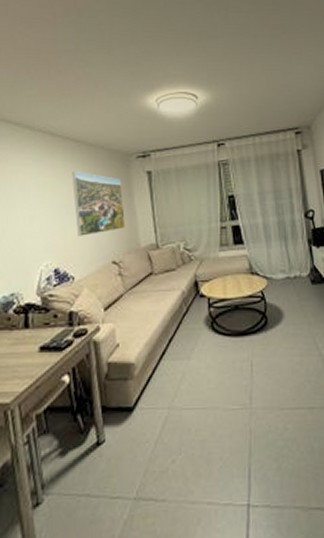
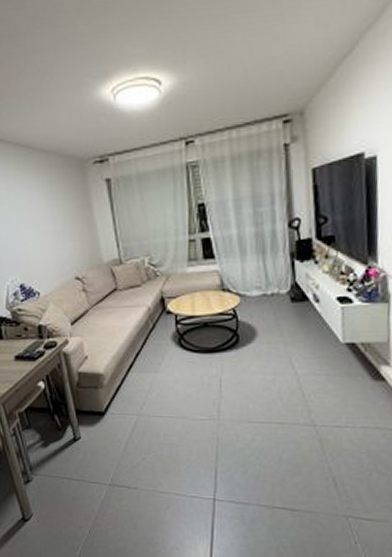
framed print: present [72,172,126,236] -> none [26,182,87,252]

